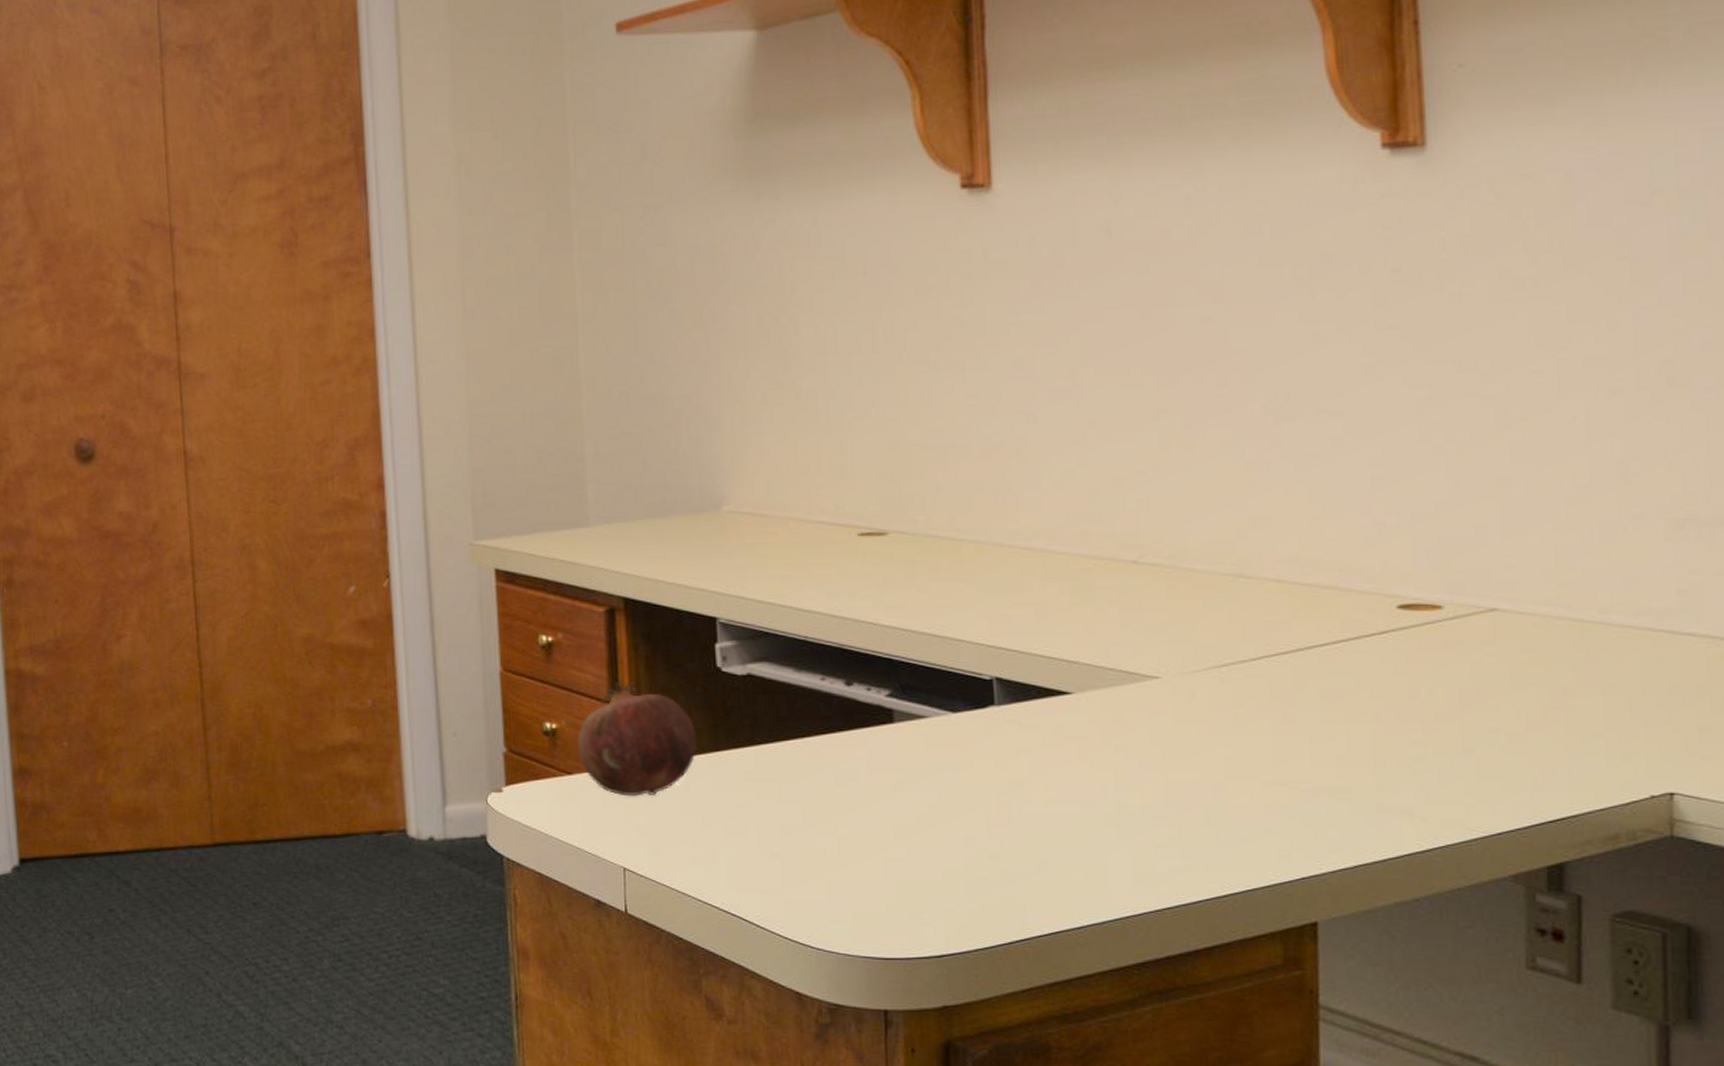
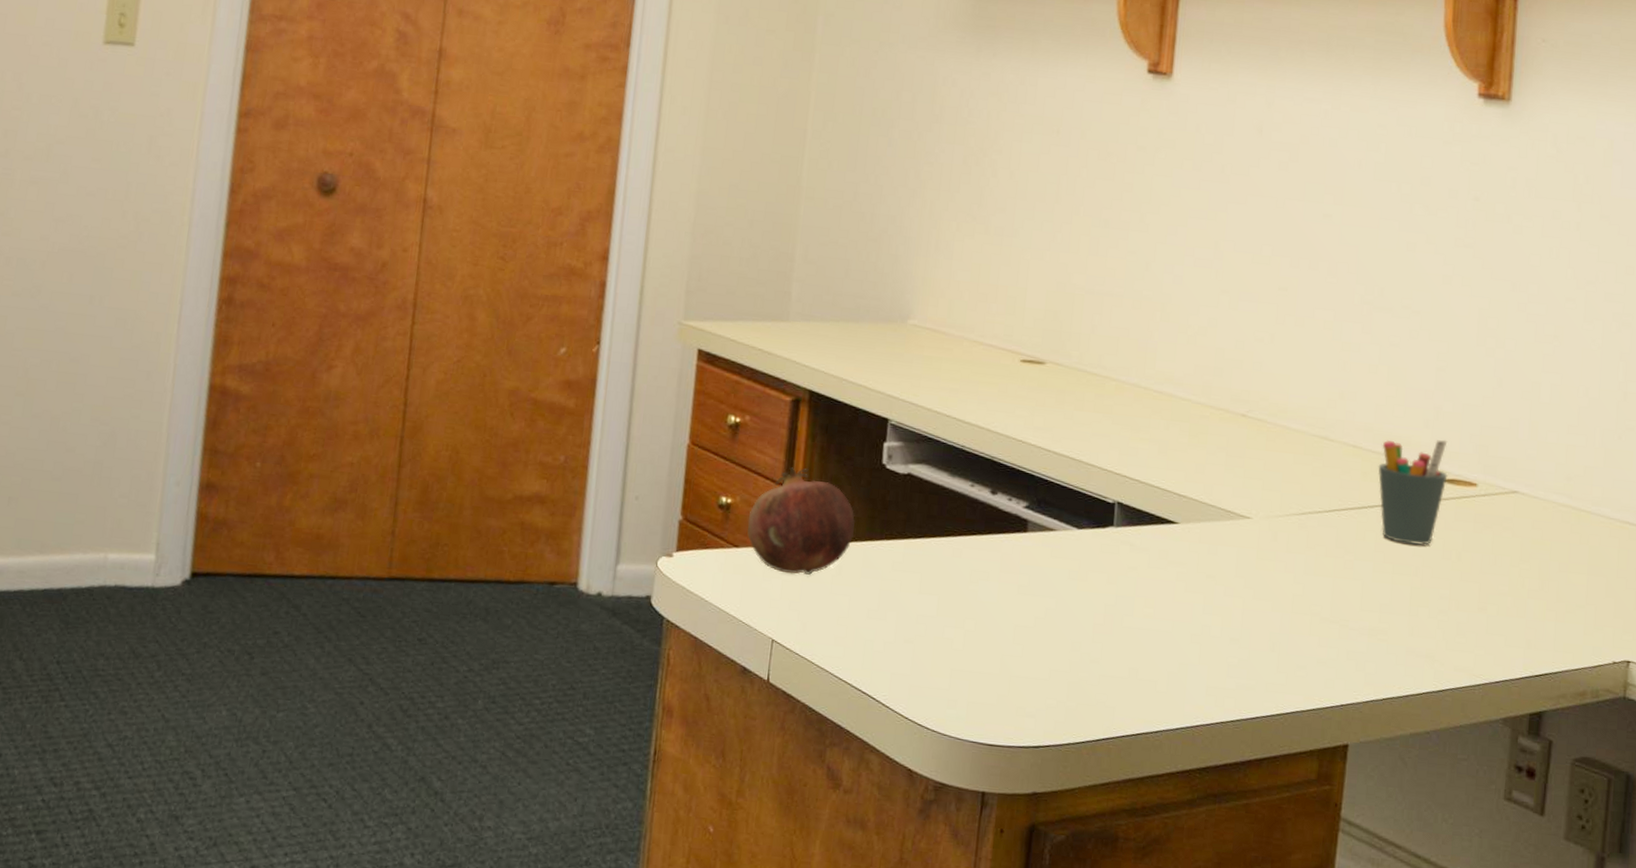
pen holder: none [1311,559,1403,685] -> present [1378,439,1448,545]

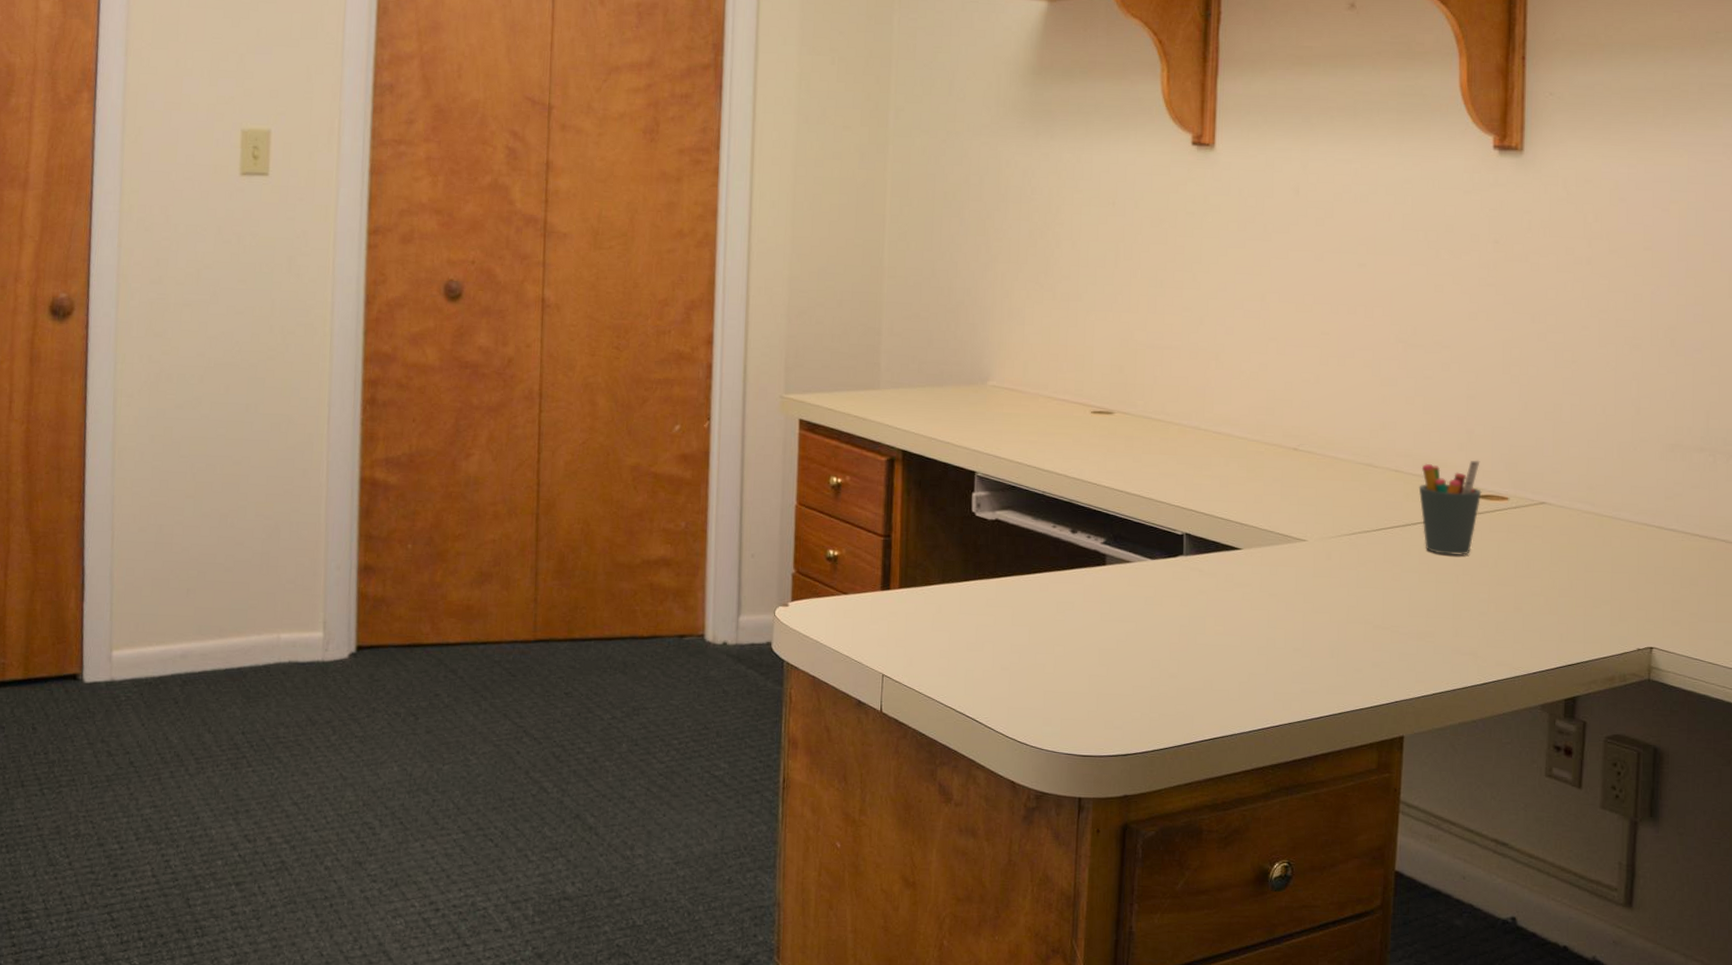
fruit: present [747,467,856,575] -> none [854,520,951,615]

